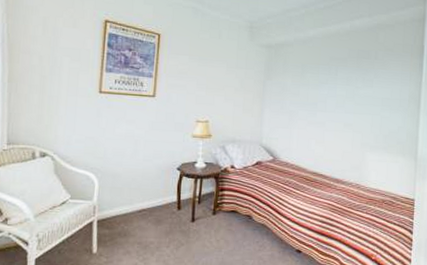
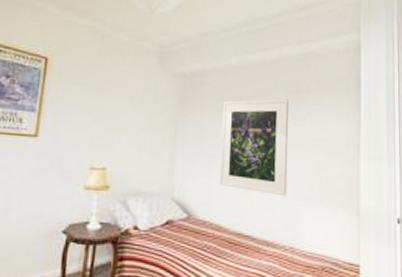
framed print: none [298,64,359,144] -> present [219,99,289,197]

